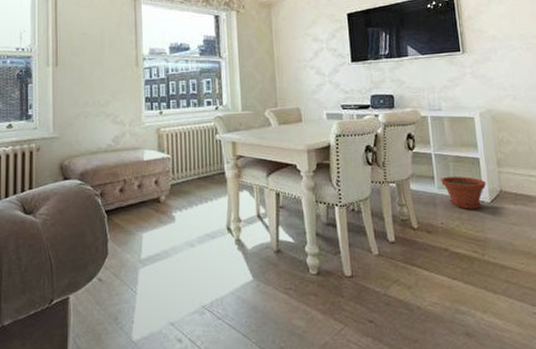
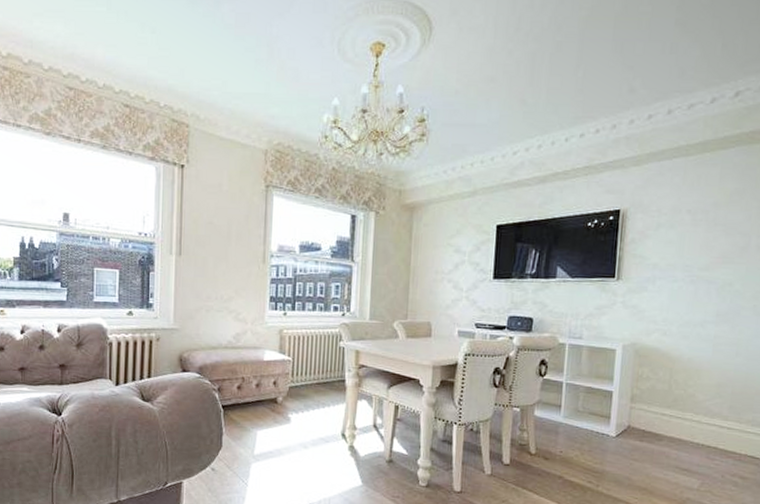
plant pot: present [441,176,486,209] -> none [568,406,615,442]

